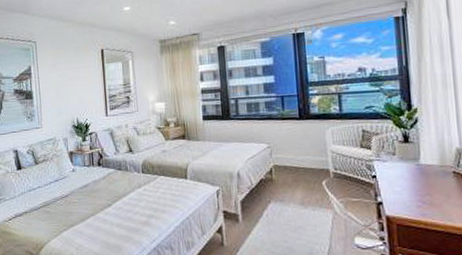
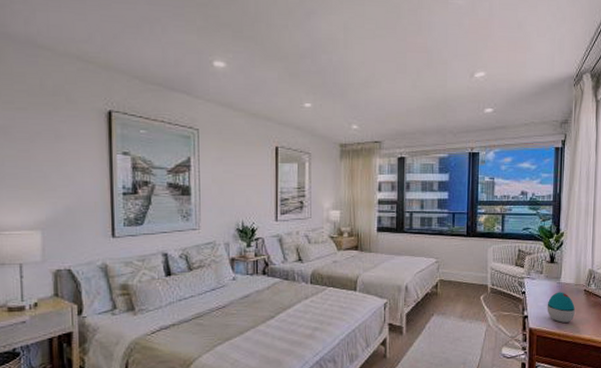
decorative egg: none [405,174,445,210] -> present [547,292,576,323]

